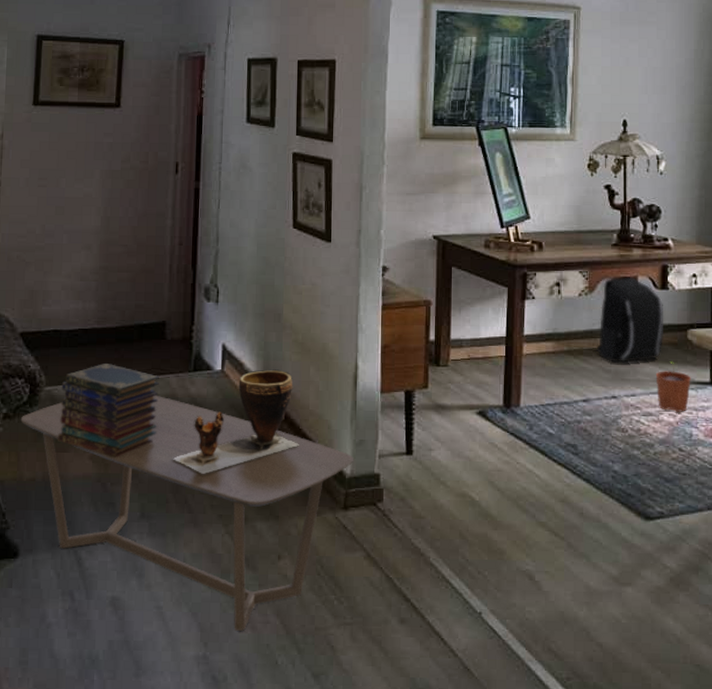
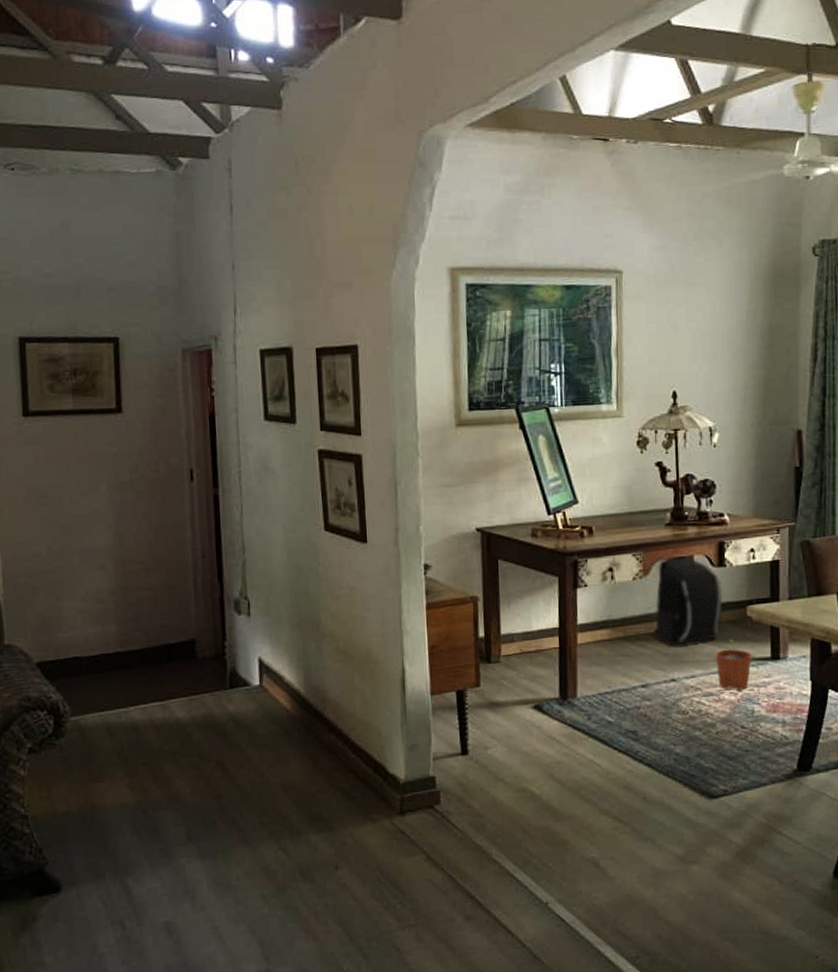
coffee table: present [20,396,353,631] -> none [47,716,407,943]
book stack: present [58,362,159,458] -> none [88,687,196,783]
clay pot: present [172,369,300,475] -> none [215,679,350,793]

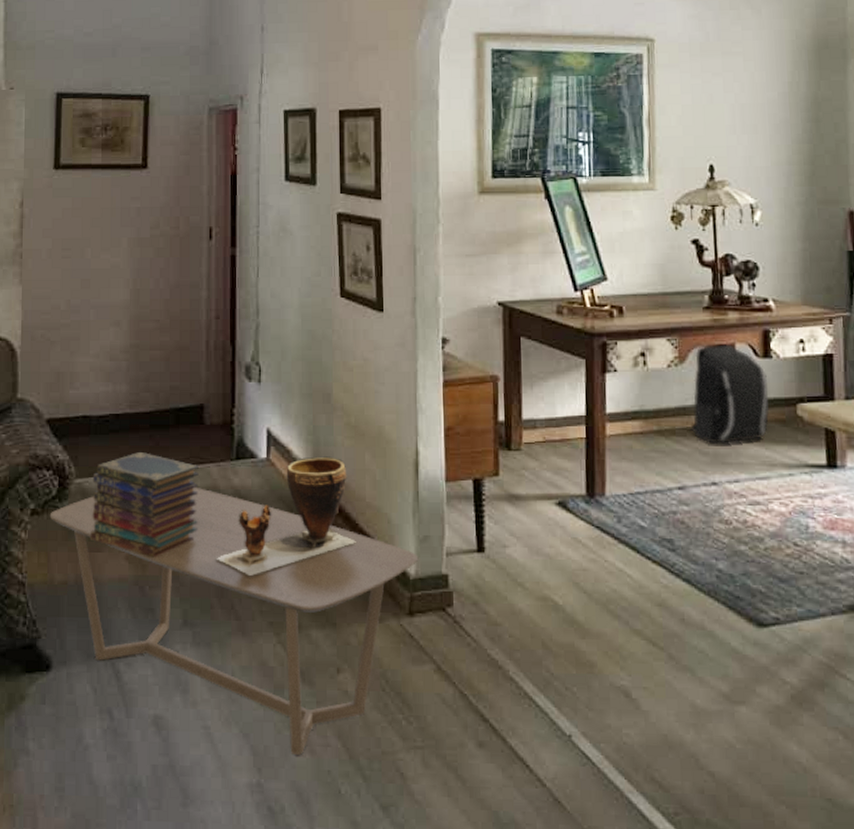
coffee table: none [47,716,407,943] -> present [49,488,418,755]
book stack: none [88,687,196,783] -> present [91,451,199,558]
clay pot: none [215,679,350,793] -> present [216,456,358,577]
plant pot: present [715,639,752,690] -> none [761,441,804,500]

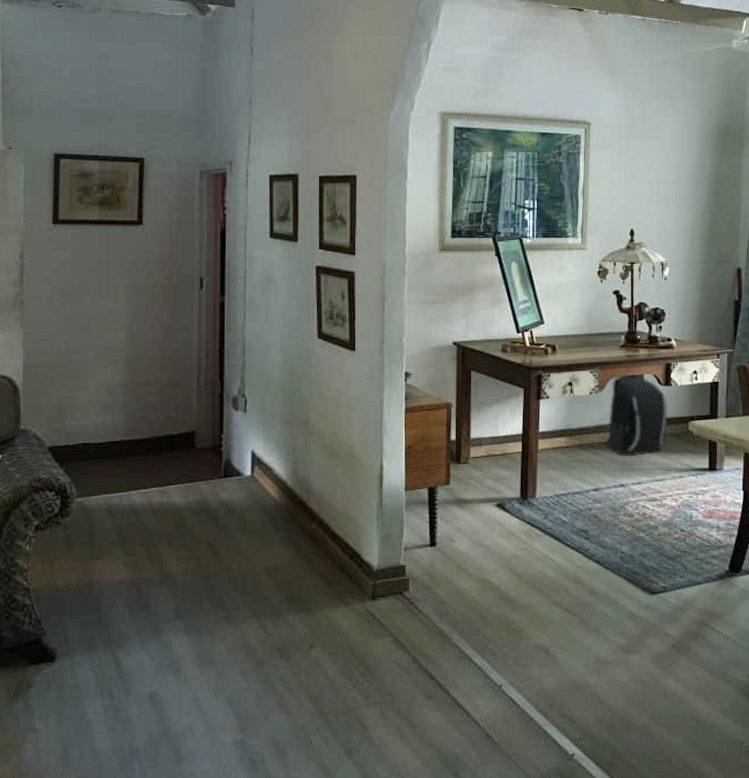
coffee table: present [49,488,418,755] -> none [52,502,380,716]
book stack: present [91,451,199,558] -> none [91,473,190,562]
clay pot: present [216,456,358,577] -> none [205,472,329,575]

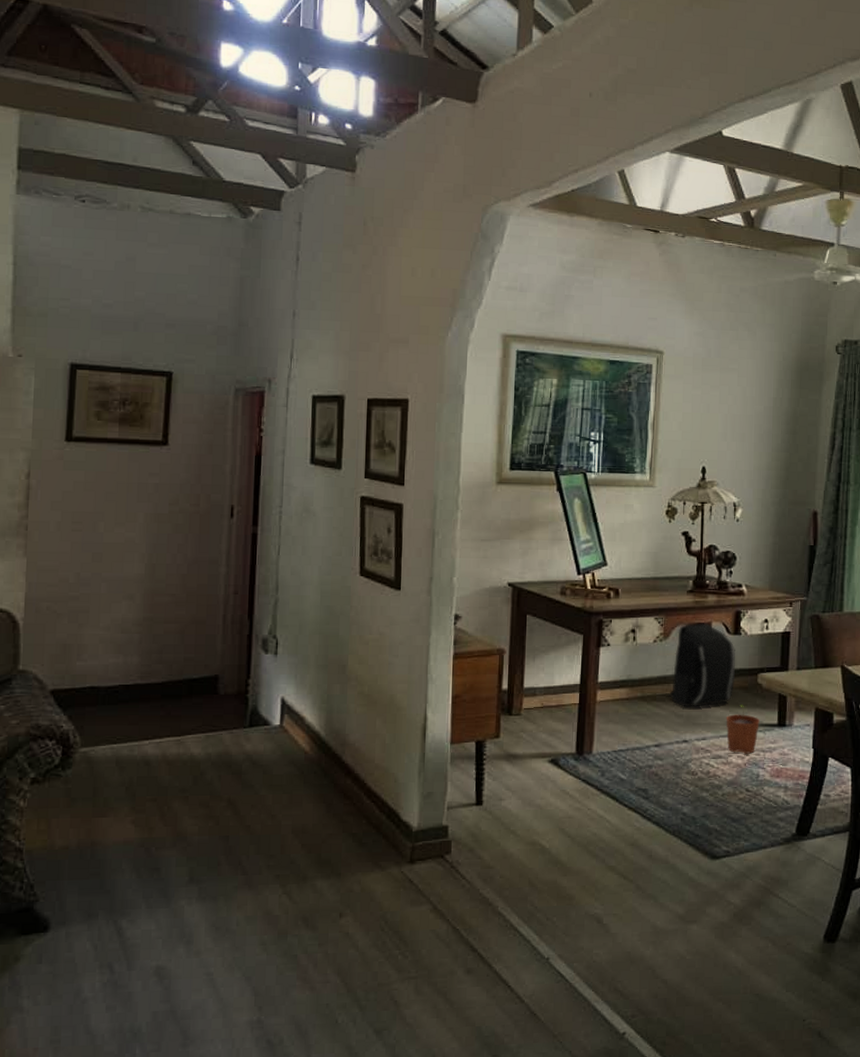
plant pot: none [659,451,692,497] -> present [726,705,760,754]

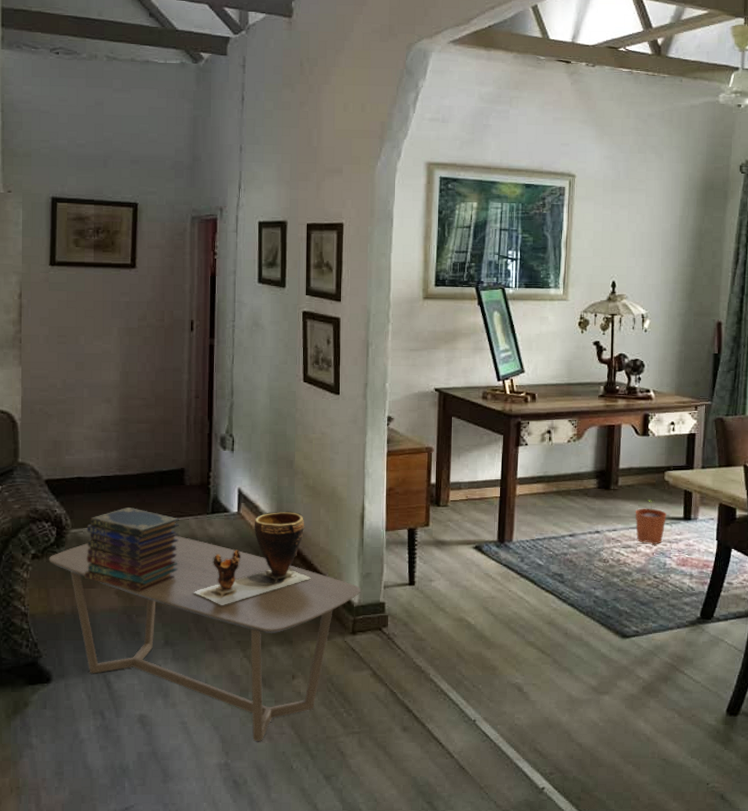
coffee table: none [51,754,421,992] -> present [48,536,361,741]
book stack: none [95,720,211,820] -> present [85,506,179,592]
clay pot: none [225,723,365,835] -> present [193,511,312,606]
backpack: present [668,623,736,707] -> none [581,425,645,502]

